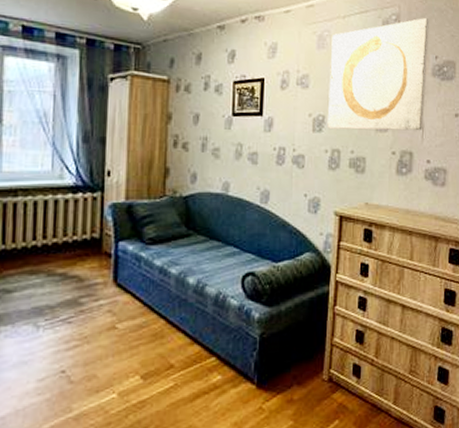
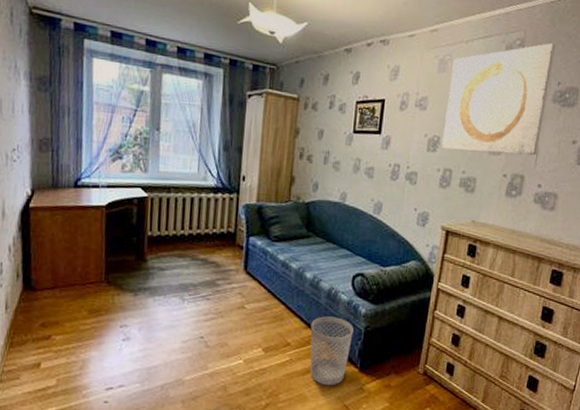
wastebasket: none [197,326,247,411] -> present [310,316,354,386]

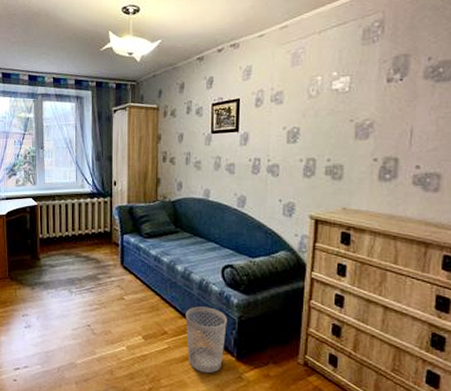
wall art: present [441,42,555,156] -> none [302,18,421,140]

